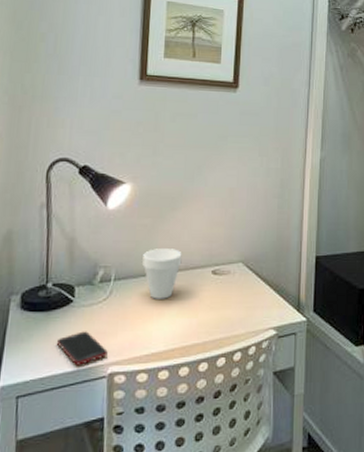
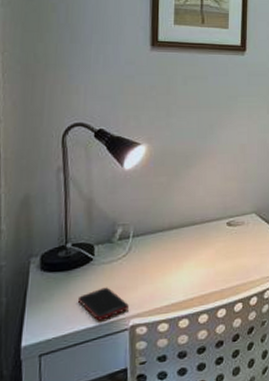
cup: present [142,249,182,299] -> none [160,204,198,253]

